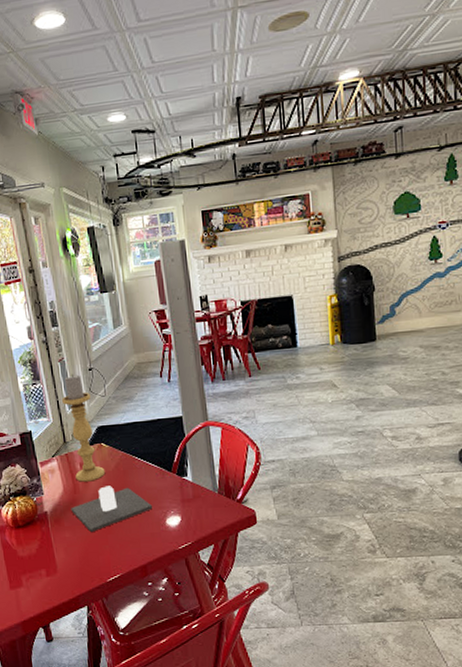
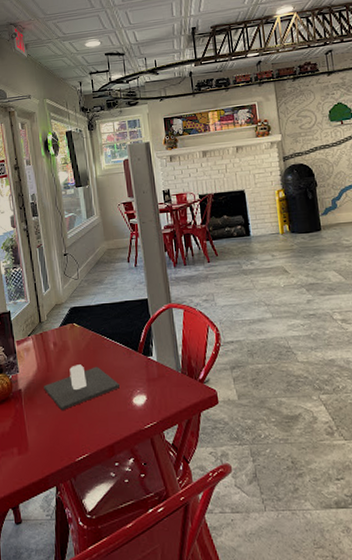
candle holder: present [62,373,106,482] -> none [39,258,77,361]

